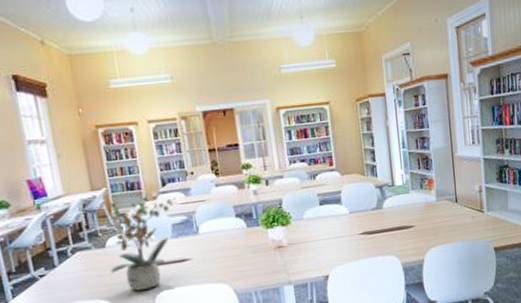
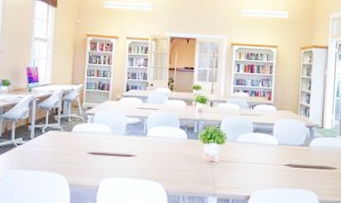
potted plant: present [109,194,177,291] -> none [70,95,135,174]

